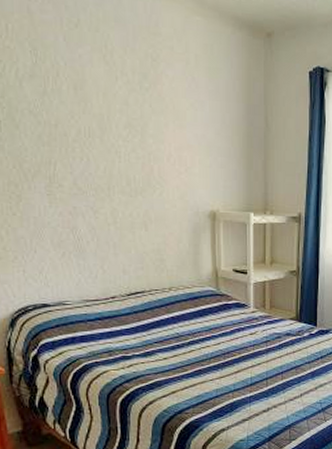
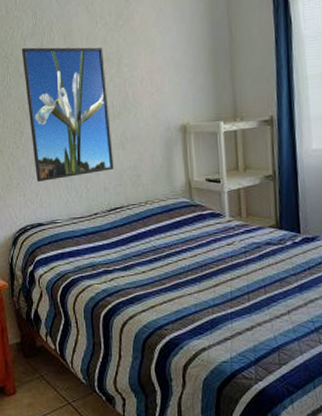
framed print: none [16,90,135,257] -> present [21,47,114,182]

